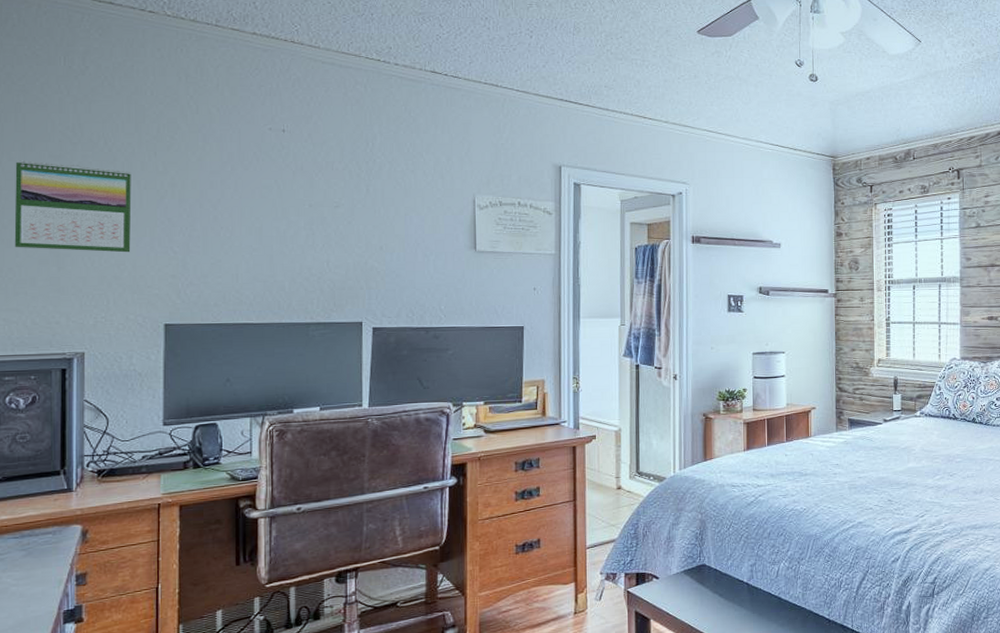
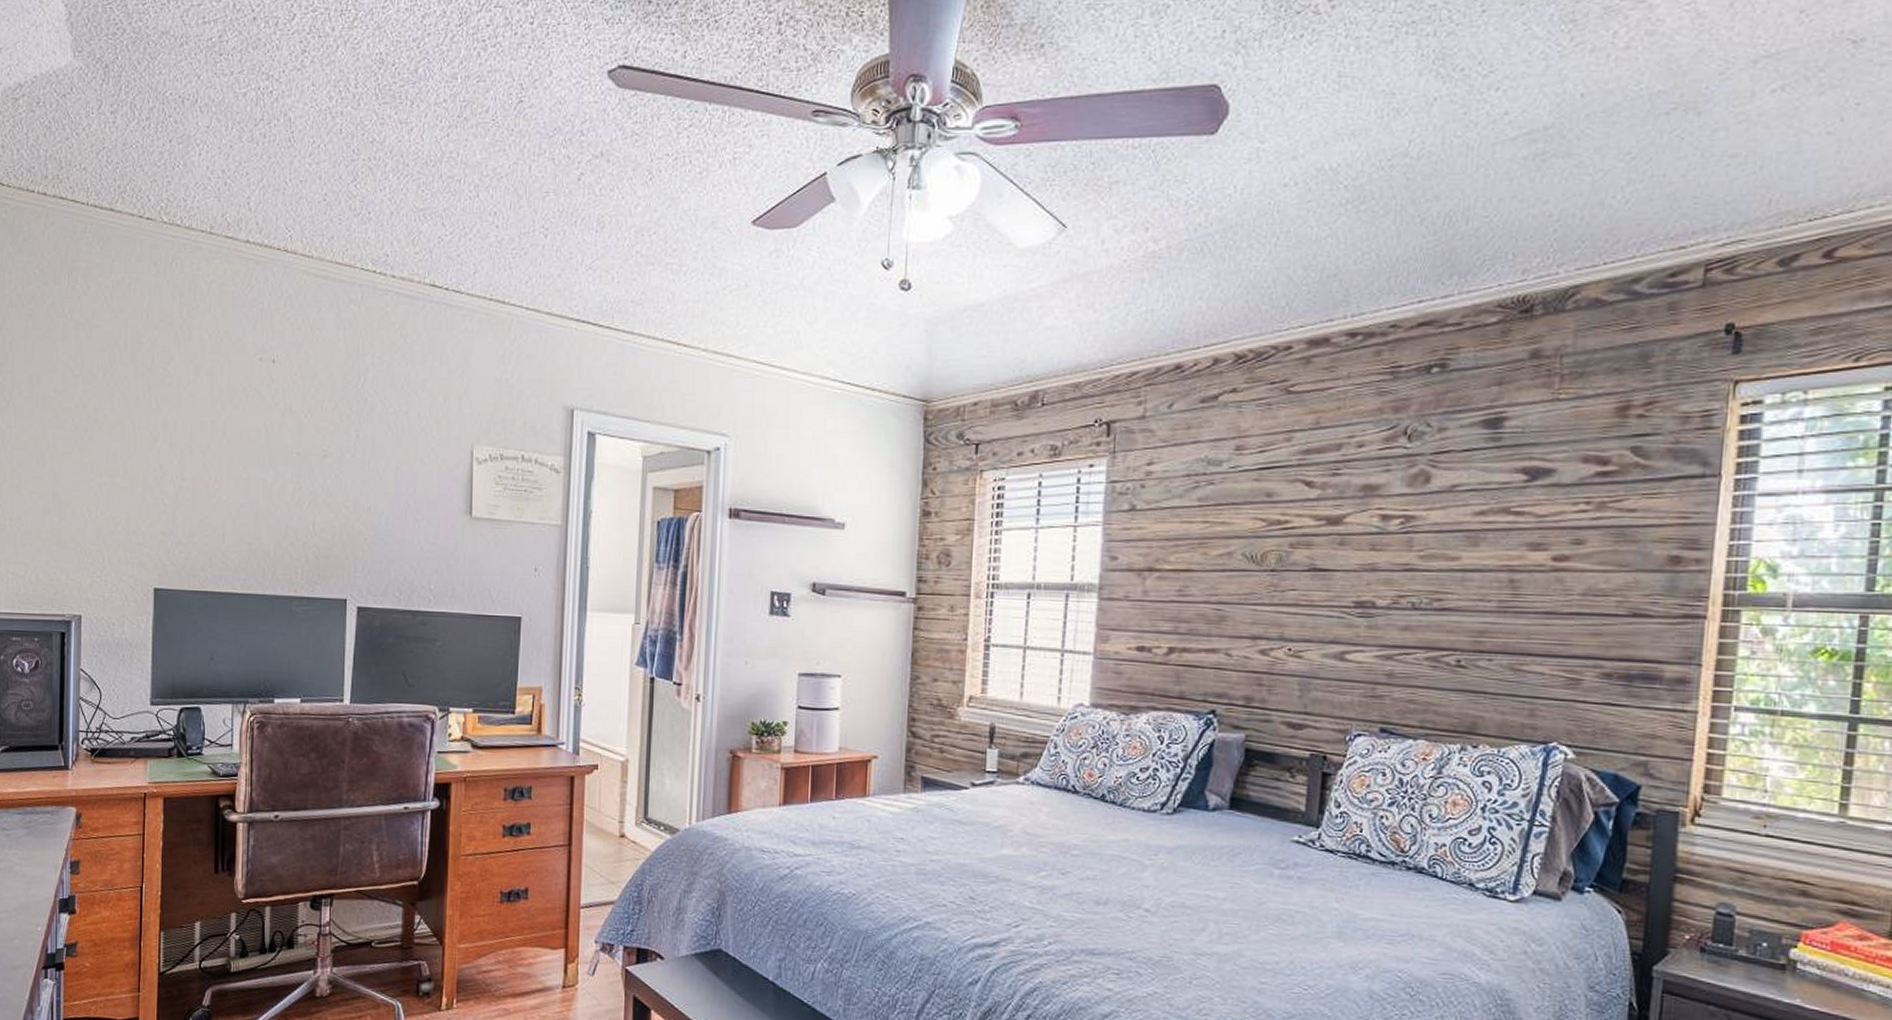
calendar: present [14,160,132,253] -> none [22,394,127,504]

